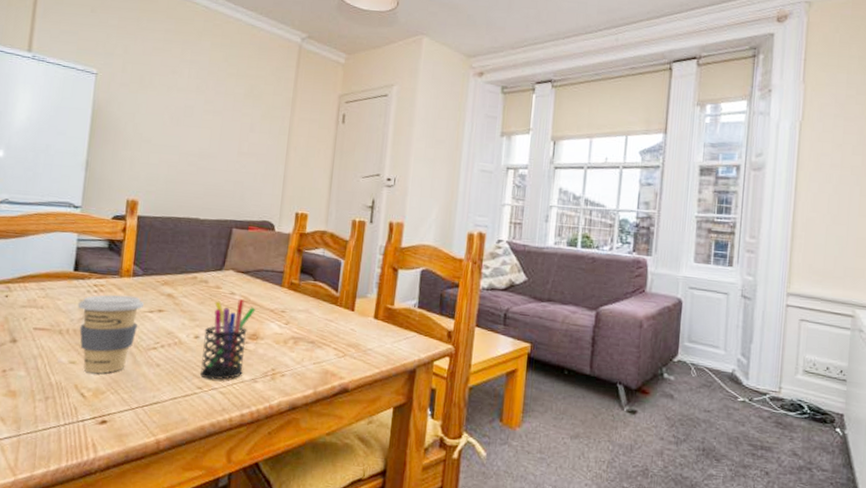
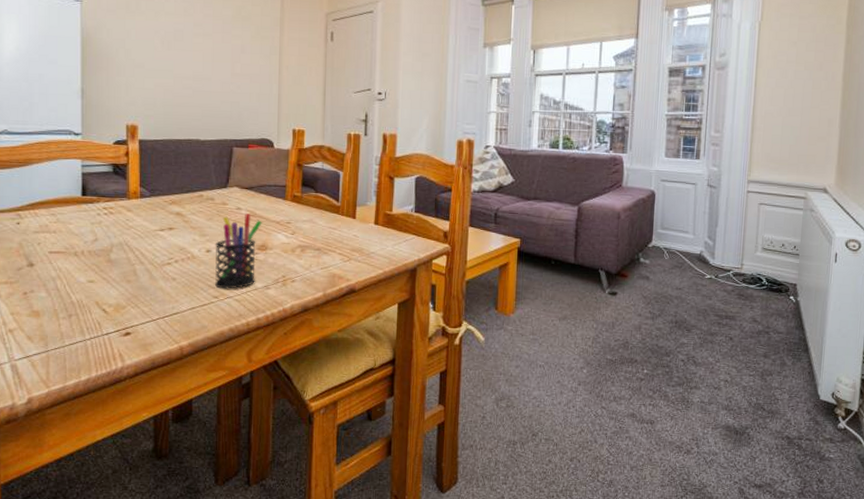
coffee cup: present [78,295,145,374] -> none [90,216,155,290]

